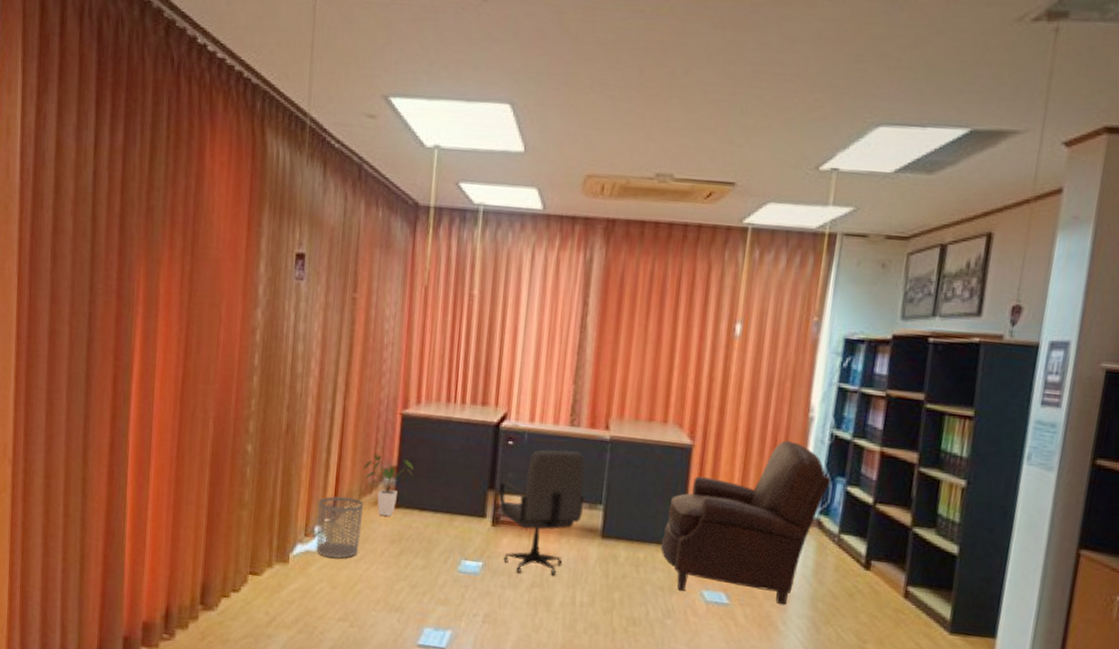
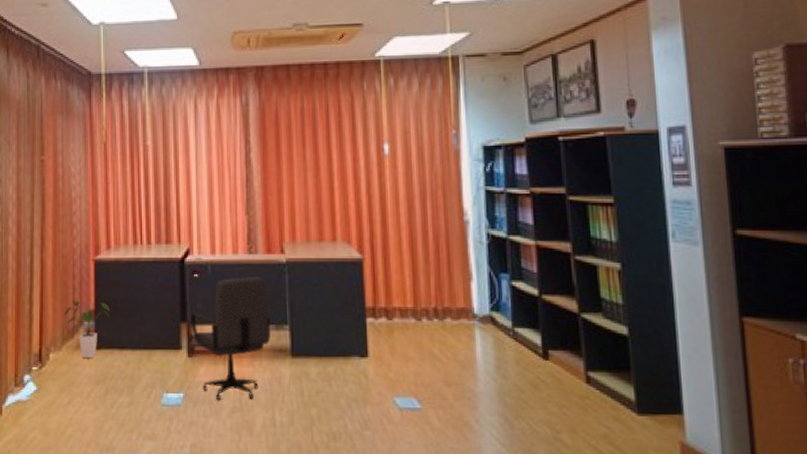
waste bin: present [316,495,364,559] -> none [25,344,68,406]
chair: present [661,440,832,606] -> none [348,245,496,404]

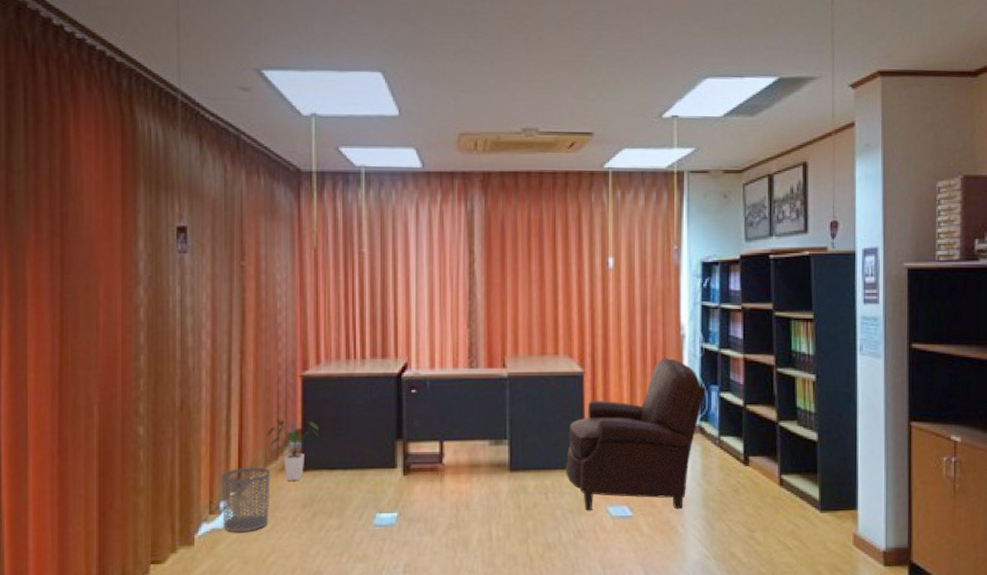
waste bin: none [25,344,68,406] -> present [221,467,271,533]
office chair: present [190,277,271,401] -> none [406,392,489,518]
chair: none [348,245,496,404] -> present [566,358,707,510]

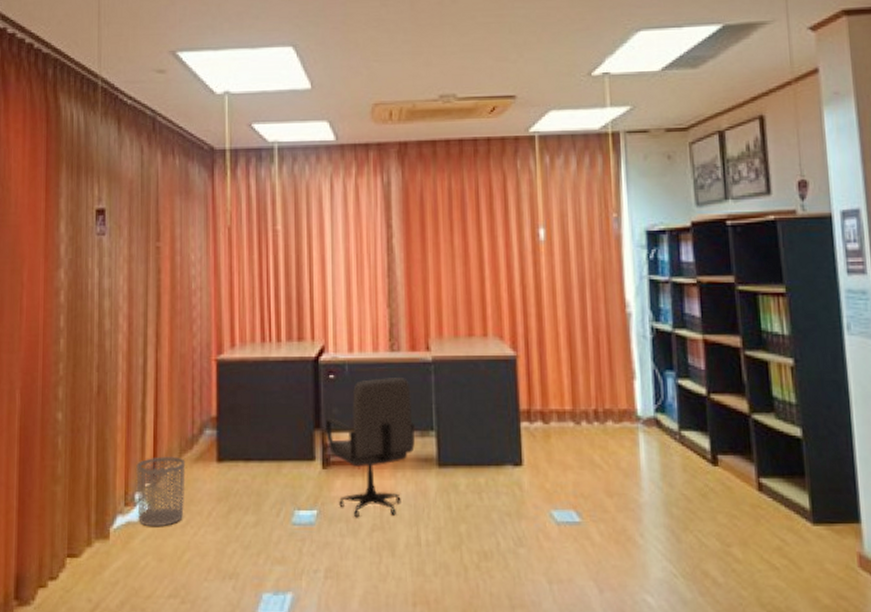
house plant: present [267,419,318,482] -> none [182,405,234,473]
office chair: none [406,392,489,518] -> present [325,378,415,518]
chair: present [566,358,707,510] -> none [501,340,661,516]

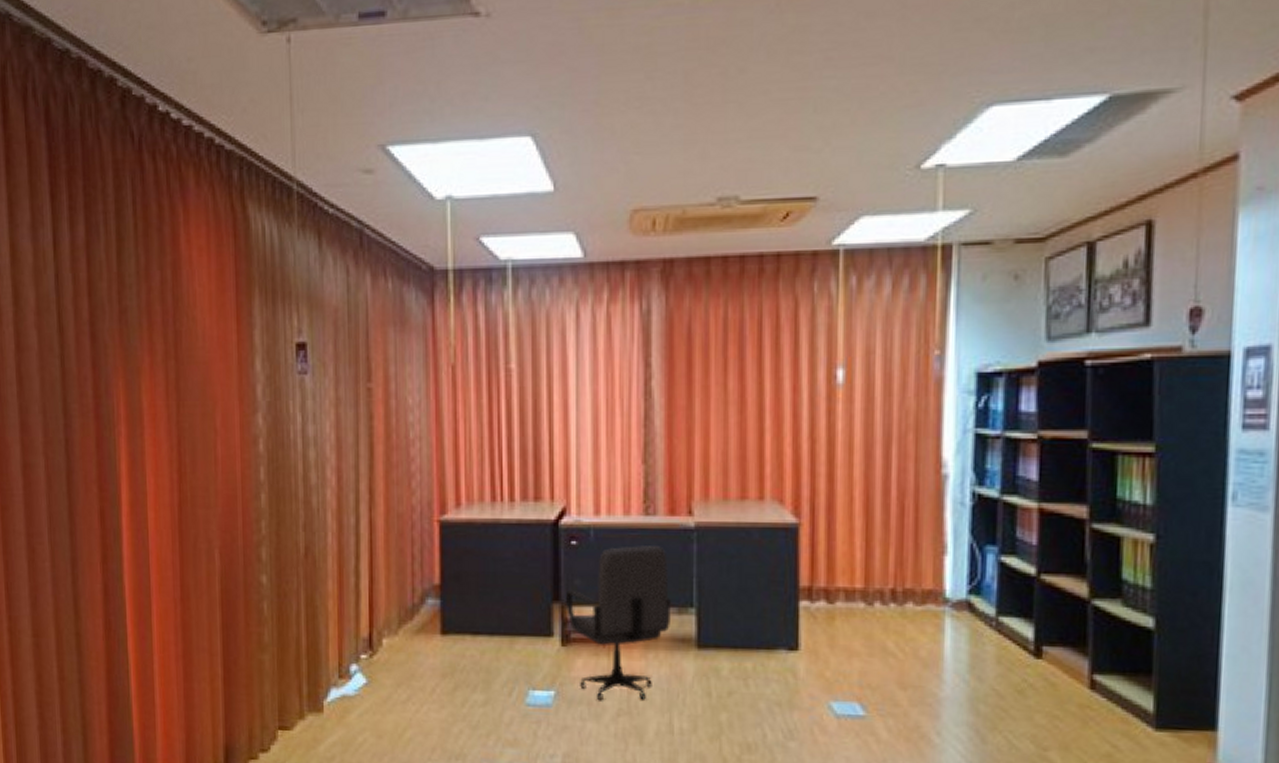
waste bin: present [136,456,186,527] -> none [351,626,406,702]

